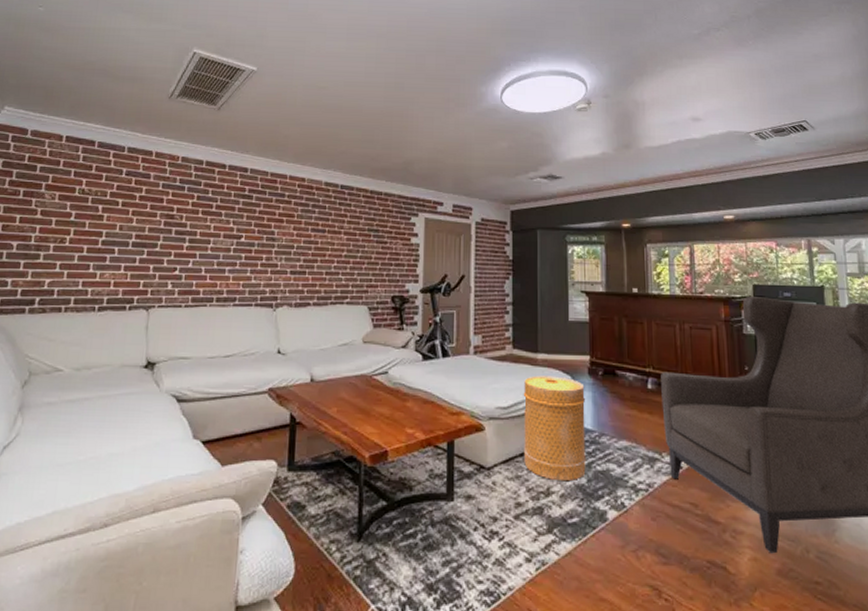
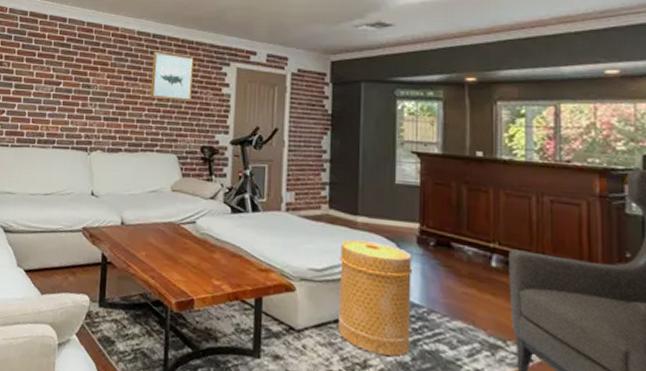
wall art: none [339,202,383,252] -> present [150,51,194,101]

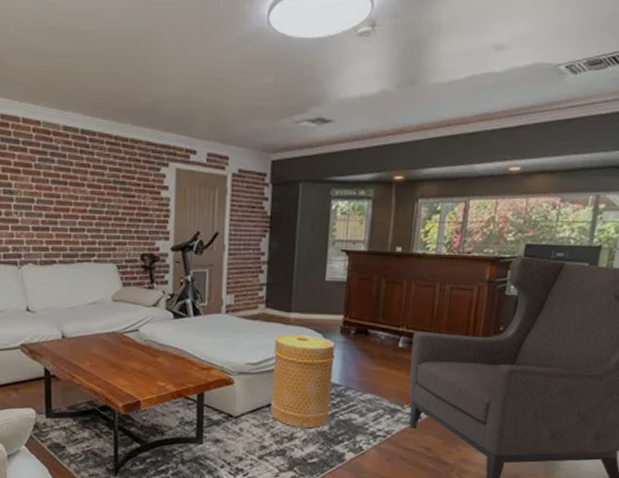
wall art: present [150,51,194,101] -> none [82,150,129,207]

